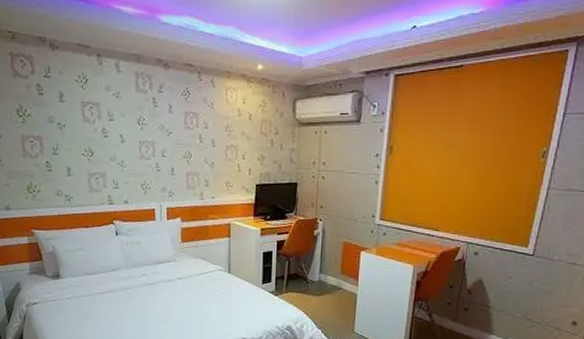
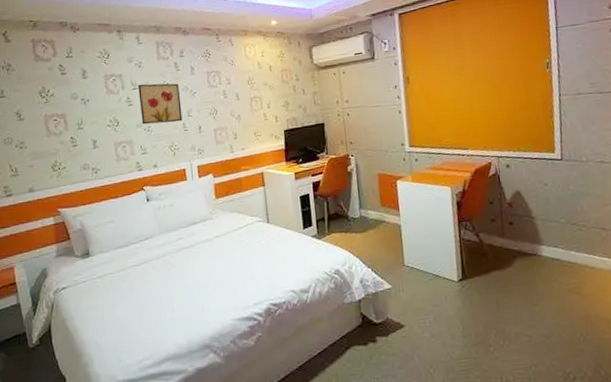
wall art: none [114,116,156,161] -> present [138,83,183,125]

